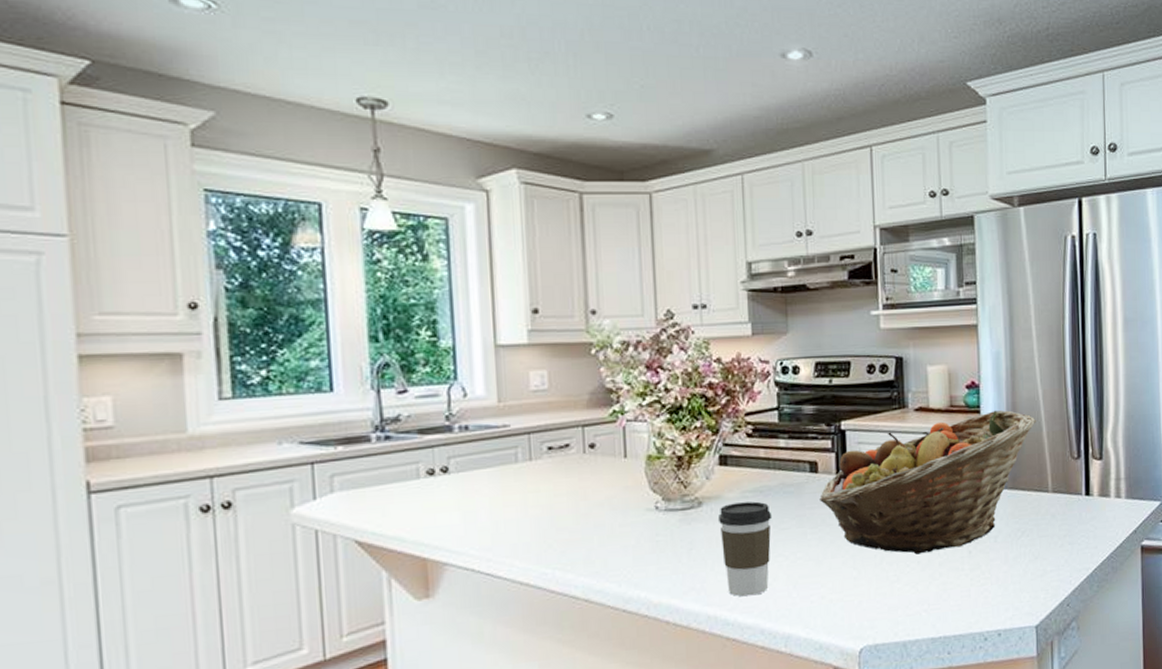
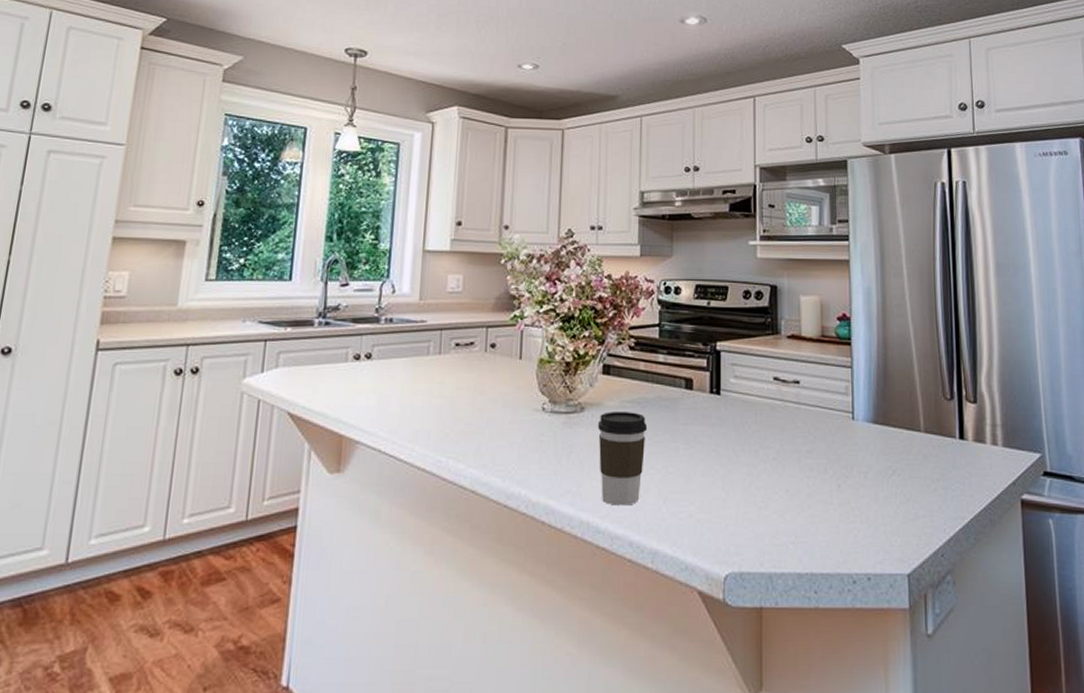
fruit basket: present [820,410,1037,555] -> none [693,343,909,482]

